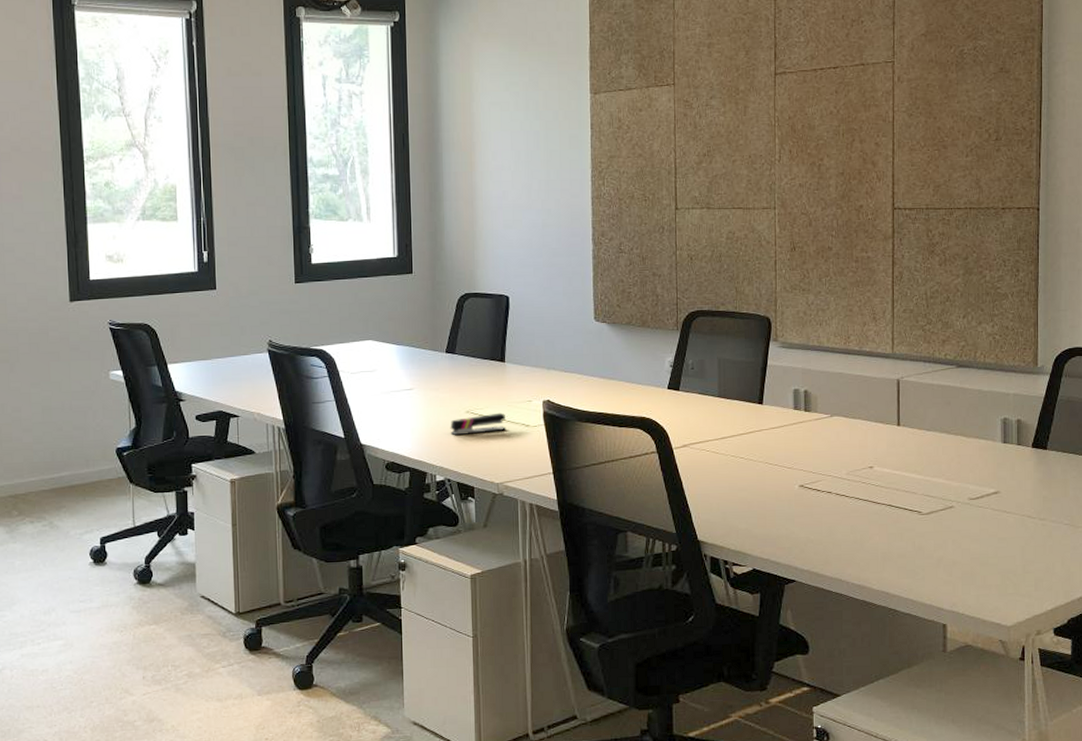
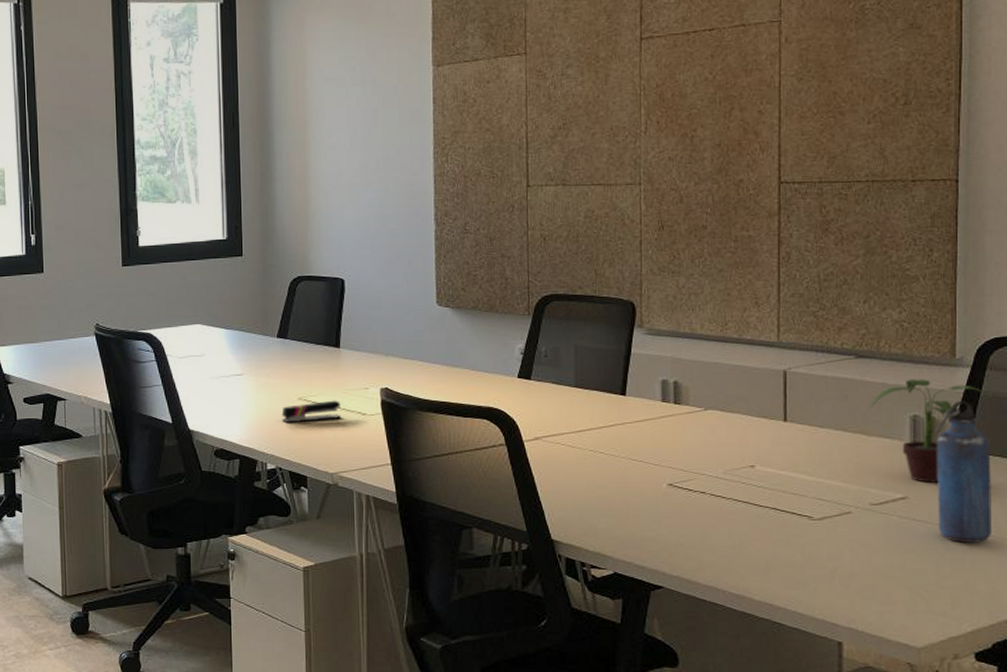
potted plant: none [968,385,1069,478] -> present [869,379,995,483]
water bottle: none [1022,404,1067,531] -> present [936,400,992,543]

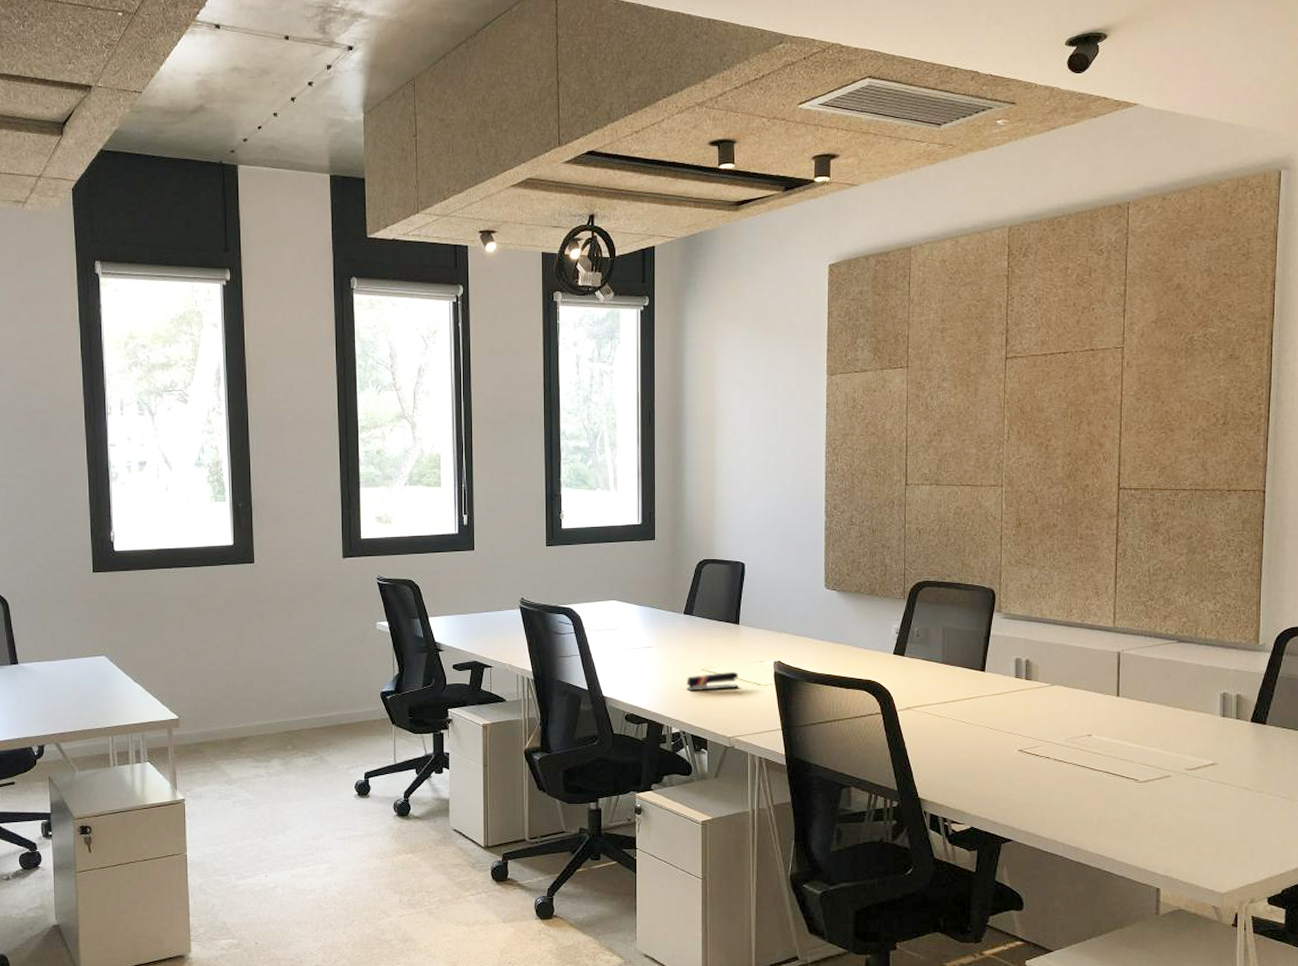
potted plant: present [869,379,995,483] -> none [1187,662,1290,751]
water bottle: present [936,400,992,543] -> none [1241,681,1285,803]

